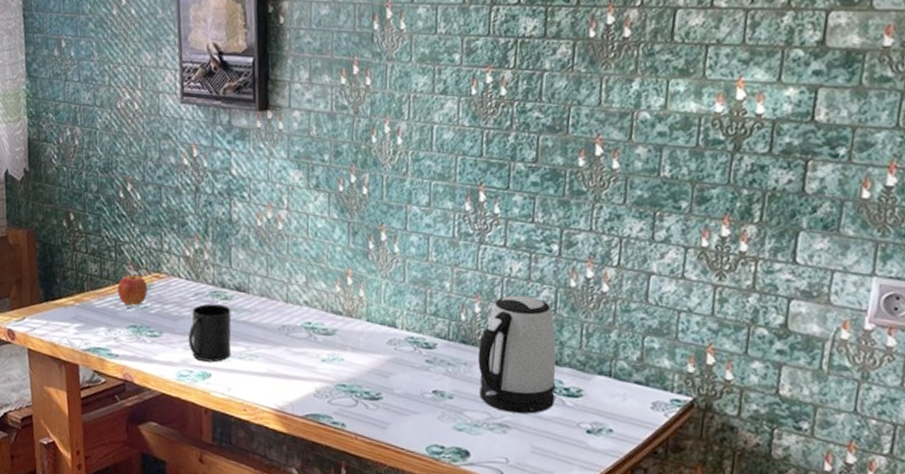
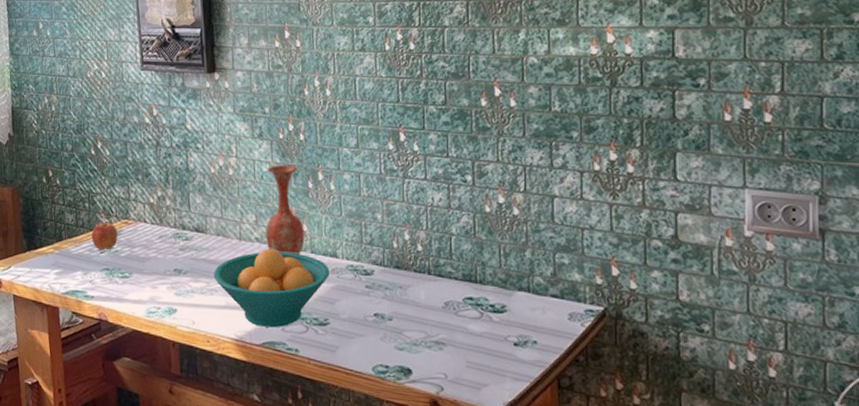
mug: present [188,303,232,363] -> none [155,244,194,299]
fruit bowl: none [254,313,386,400] -> present [214,248,330,328]
vase: none [315,221,361,323] -> present [265,164,305,255]
kettle: present [477,295,556,414] -> none [411,221,483,331]

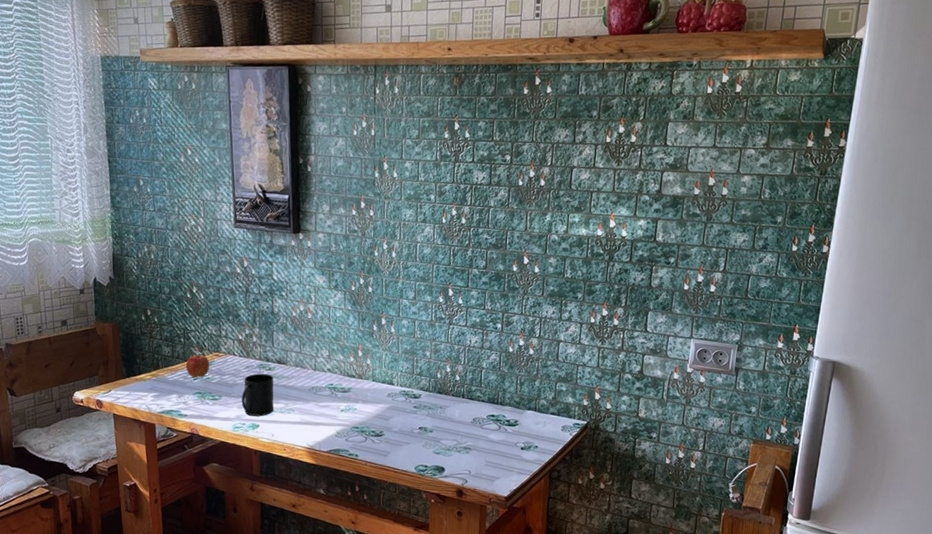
mug: none [155,244,194,299] -> present [241,373,274,416]
fruit bowl: present [214,248,330,328] -> none [291,377,387,439]
vase: present [265,164,305,255] -> none [336,311,369,383]

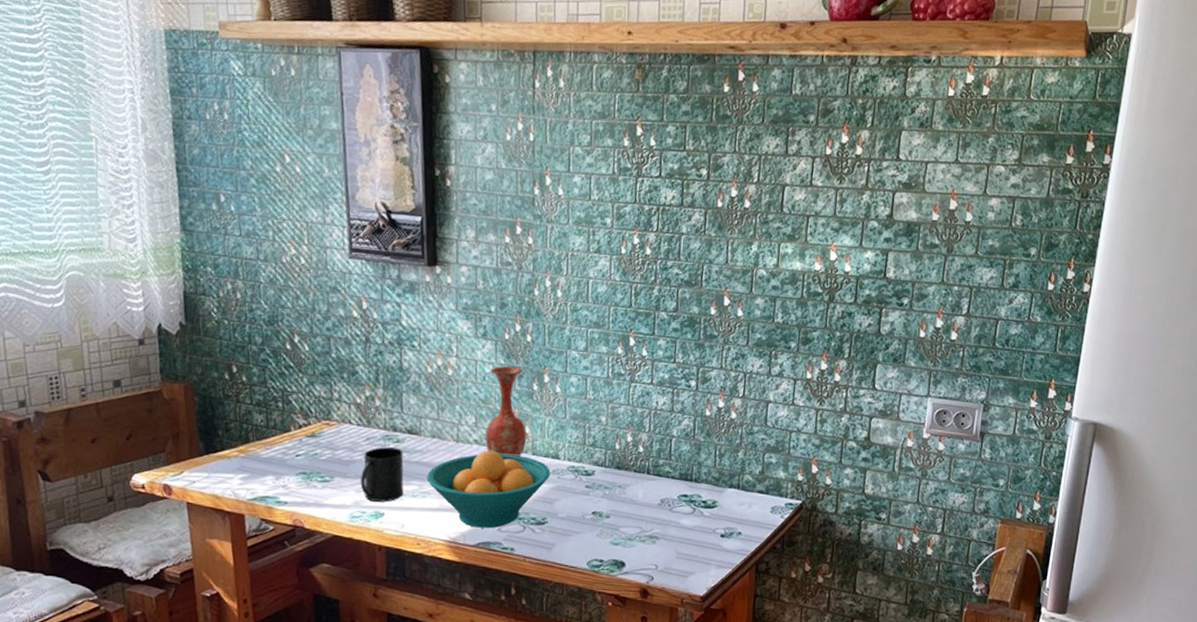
apple: present [185,355,210,378] -> none [284,424,318,454]
fruit bowl: none [291,377,387,439] -> present [427,450,550,528]
vase: none [336,311,369,383] -> present [485,366,527,457]

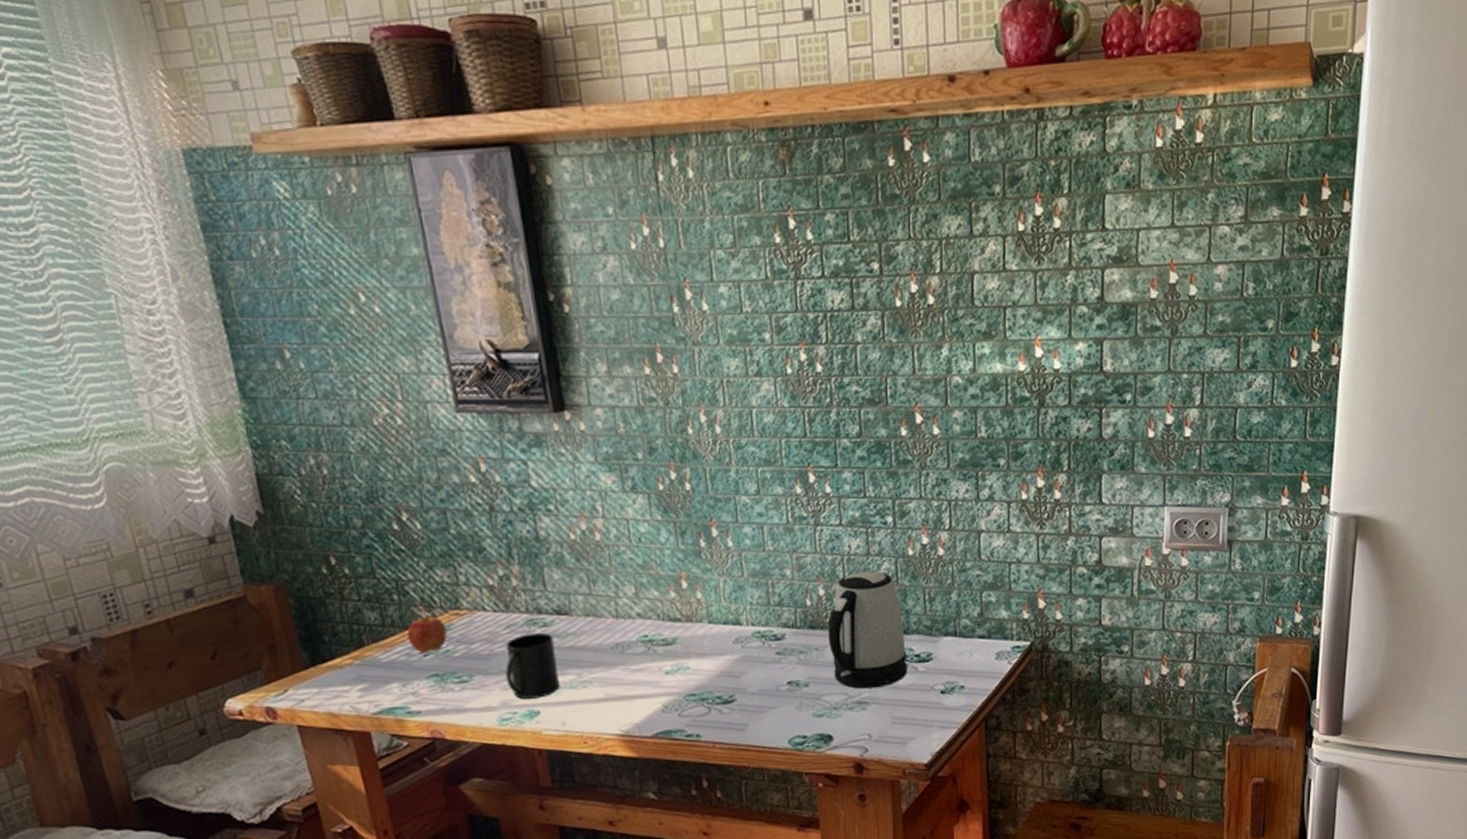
apple: none [284,424,318,454] -> present [406,617,447,654]
fruit bowl: present [427,450,550,528] -> none [585,624,733,716]
vase: present [485,366,527,457] -> none [646,521,700,628]
kettle: none [630,424,696,526] -> present [827,570,908,689]

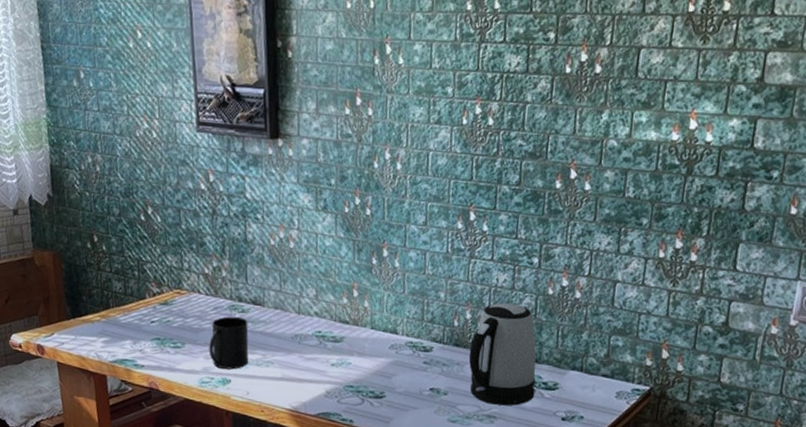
apple: present [406,617,447,654] -> none [140,292,170,321]

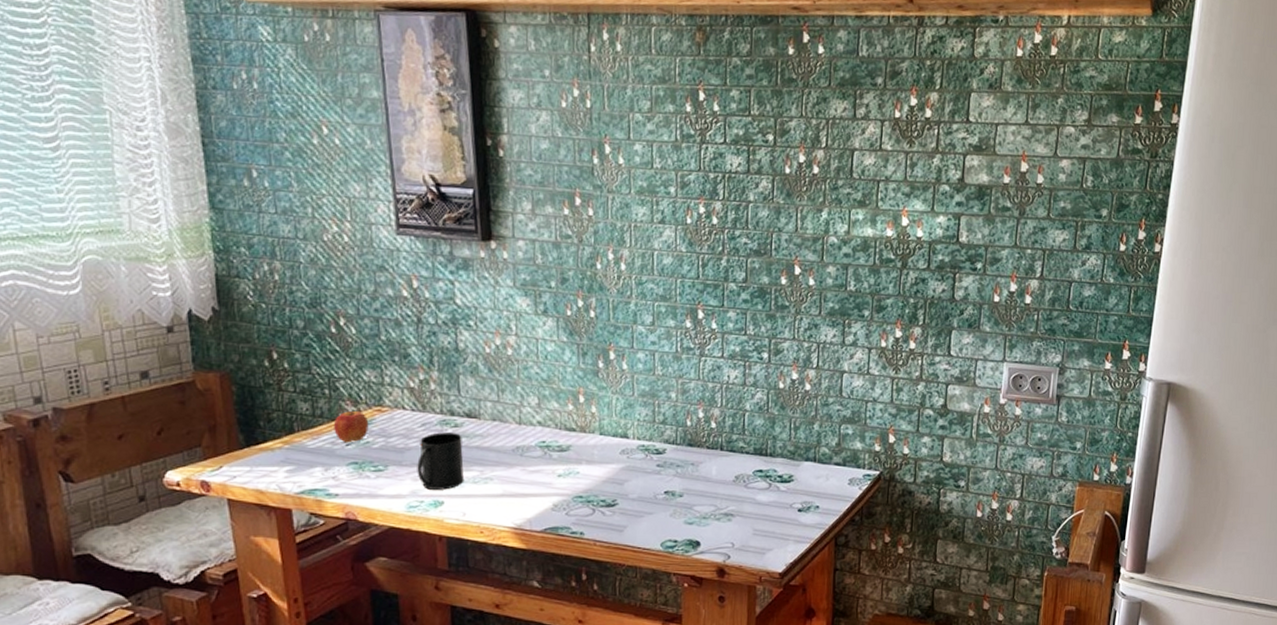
apple: none [140,292,170,321] -> present [333,411,369,443]
kettle: present [468,302,536,406] -> none [703,398,771,502]

